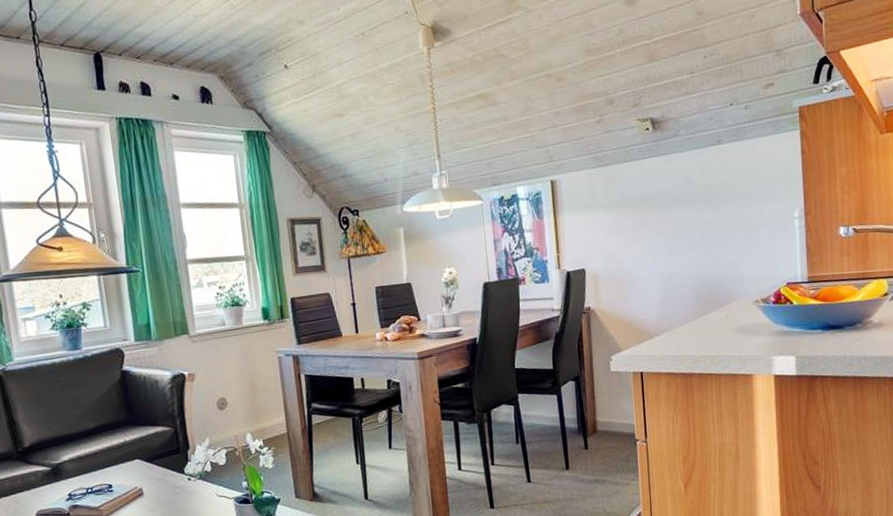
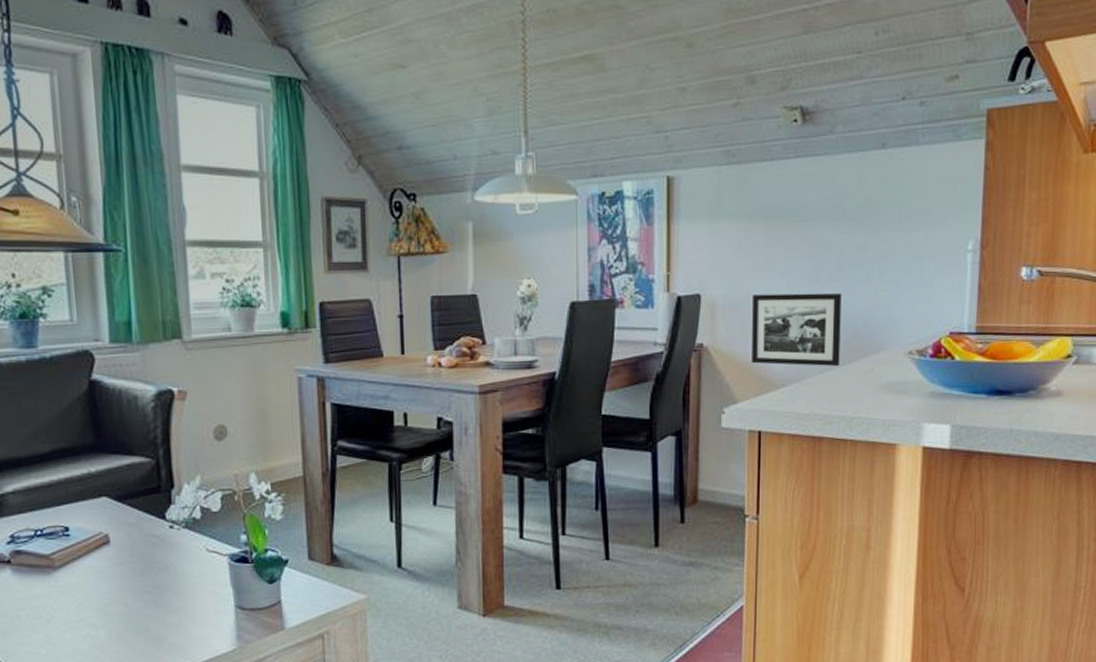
picture frame: none [626,259,701,320] -> present [752,293,842,367]

